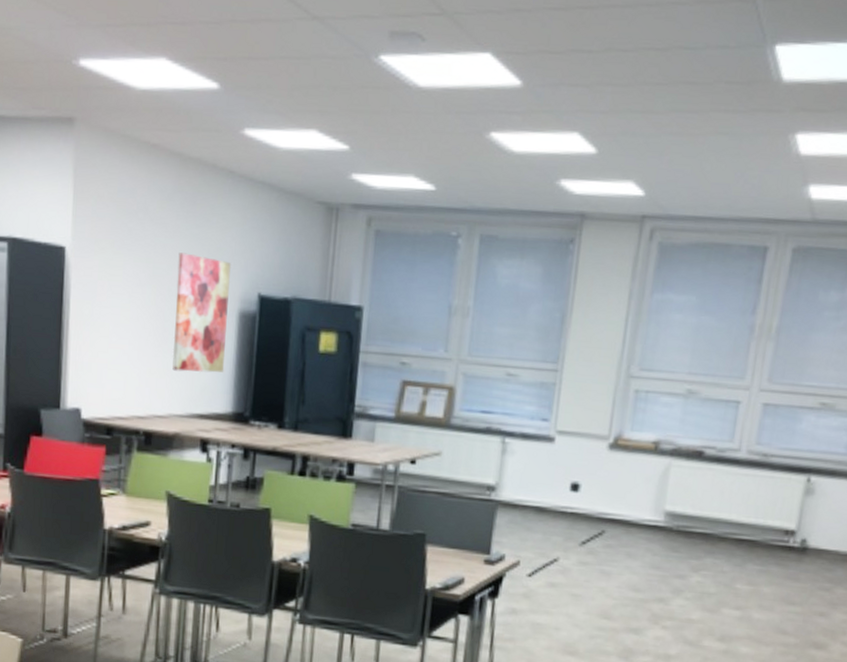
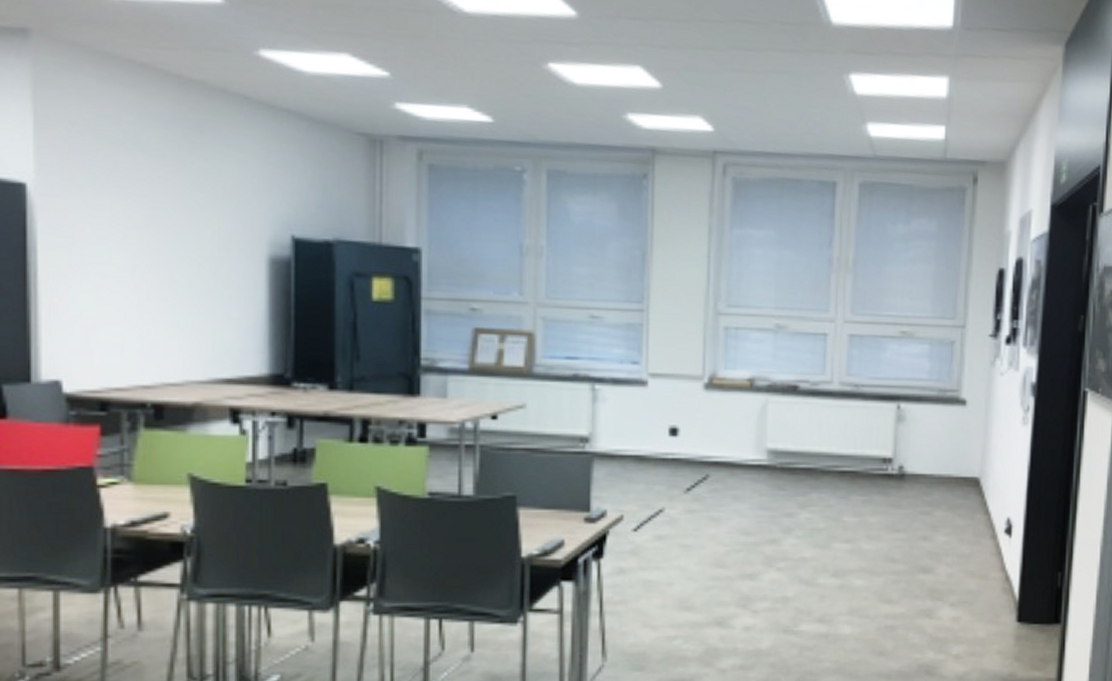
wall art: present [172,252,232,373] -> none [184,189,255,329]

